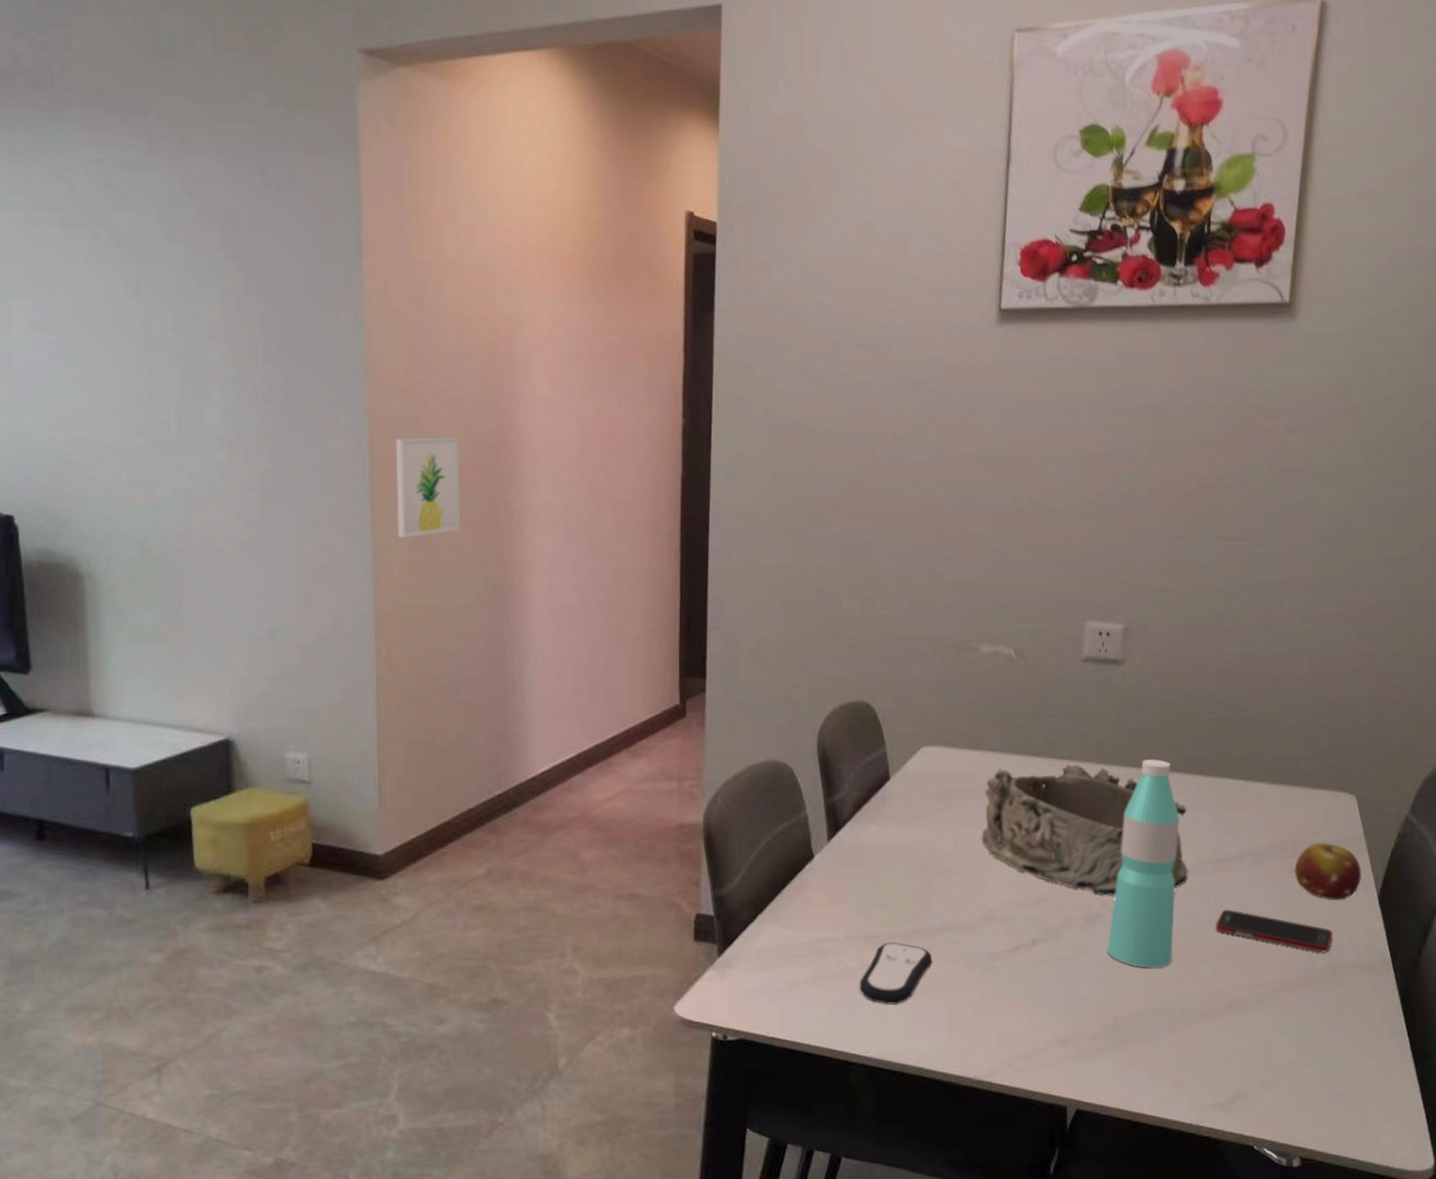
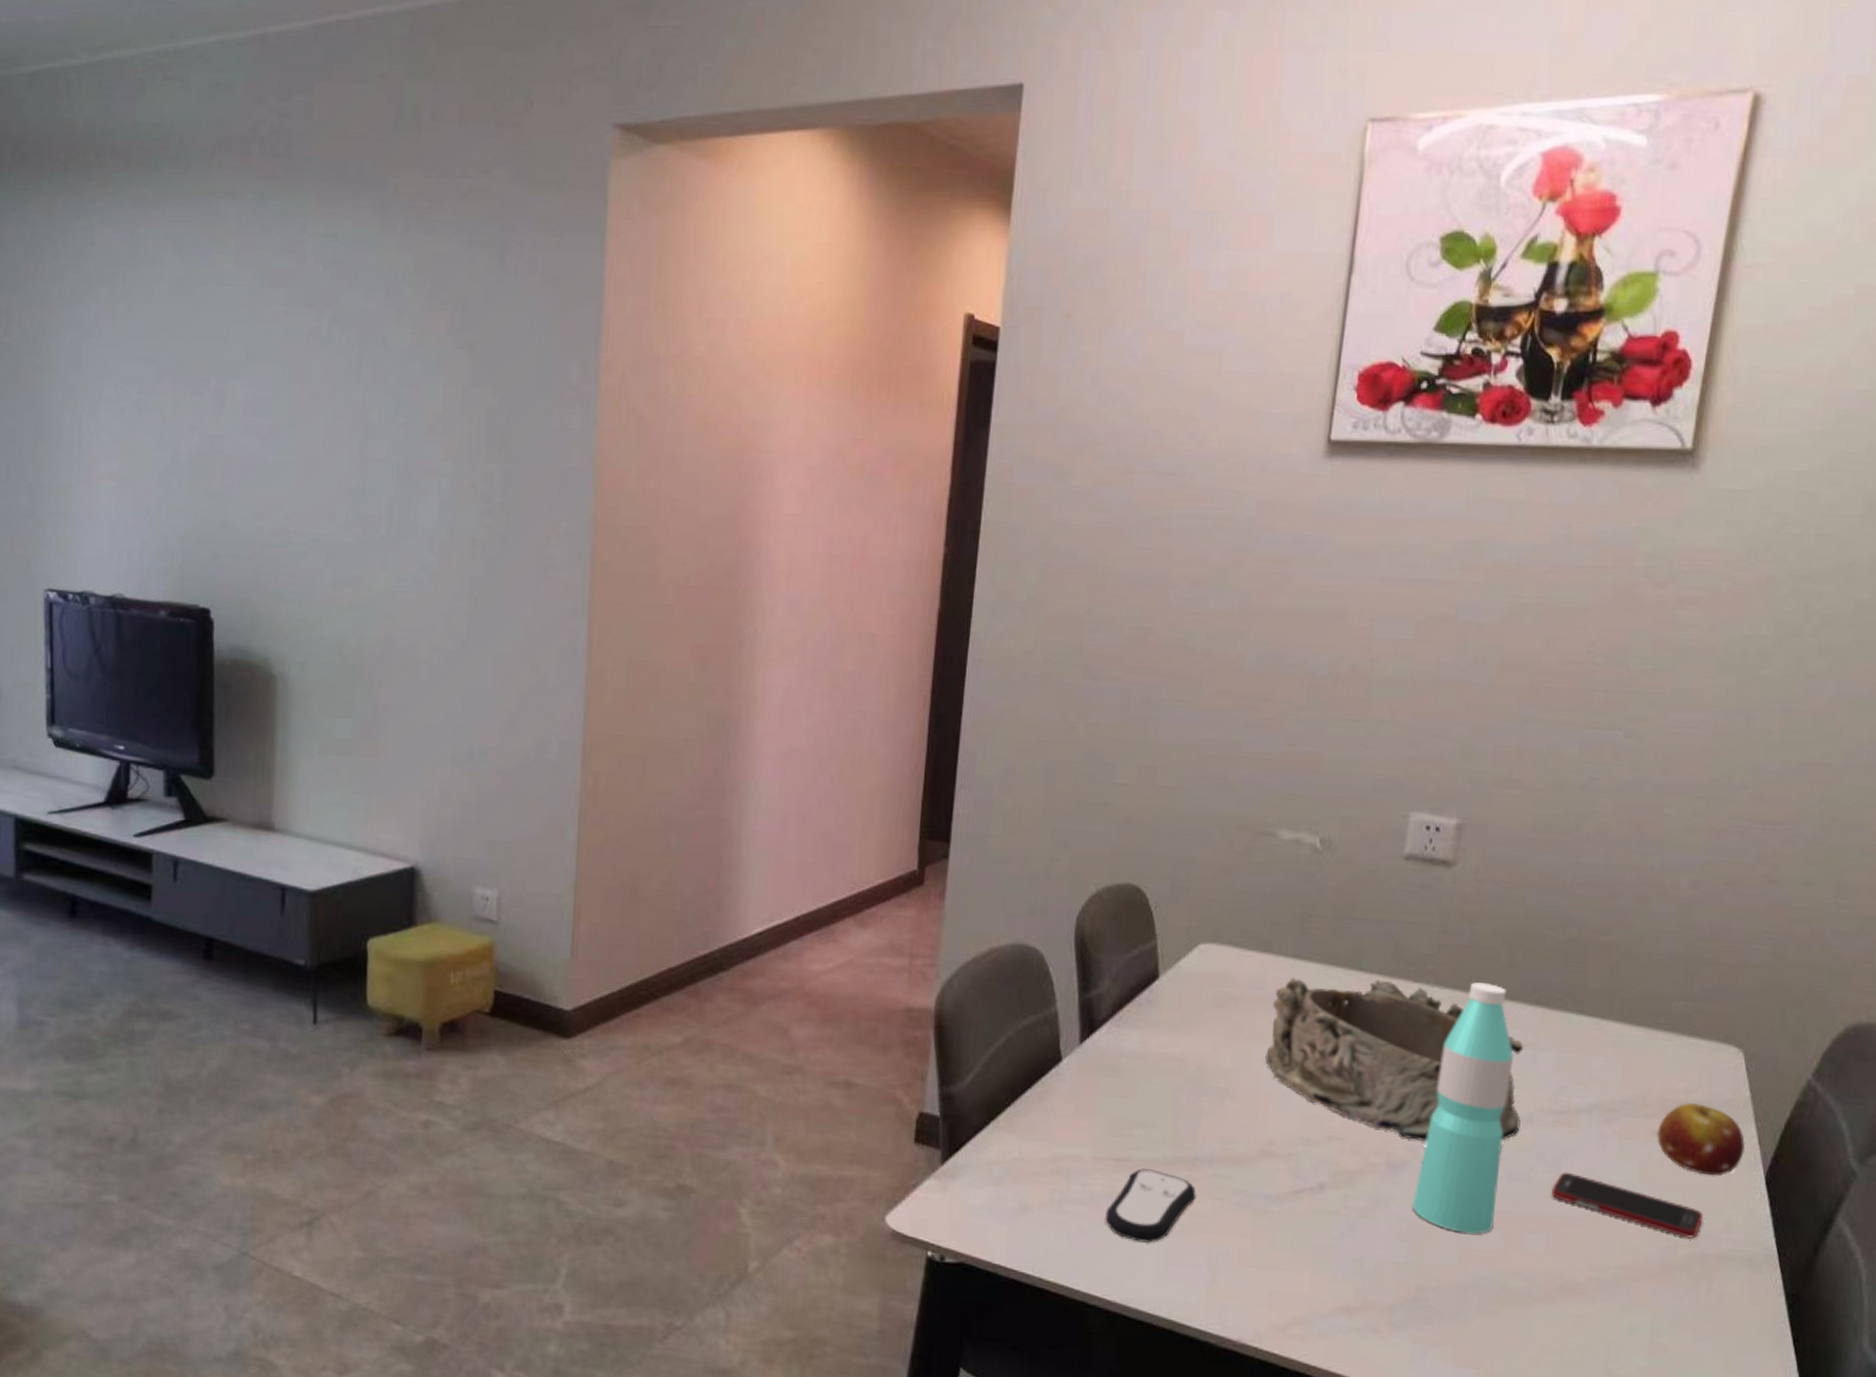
wall art: present [395,437,460,538] -> none [615,550,691,660]

